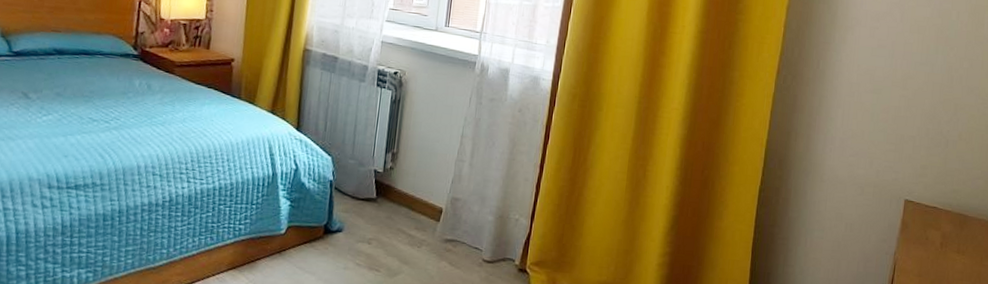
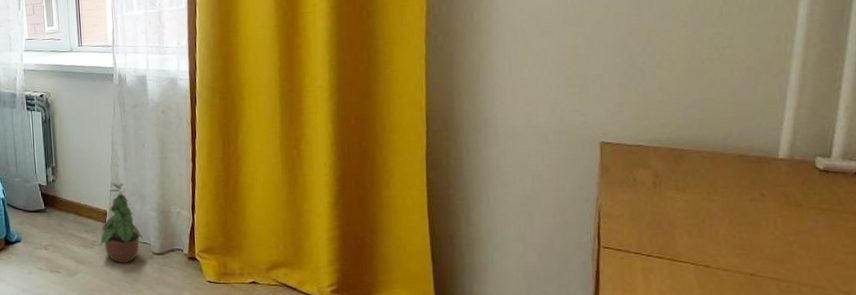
potted plant: none [430,179,476,268] -> present [100,183,143,263]

